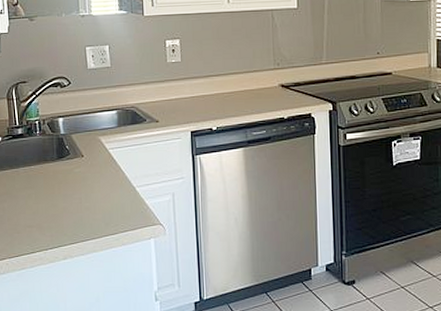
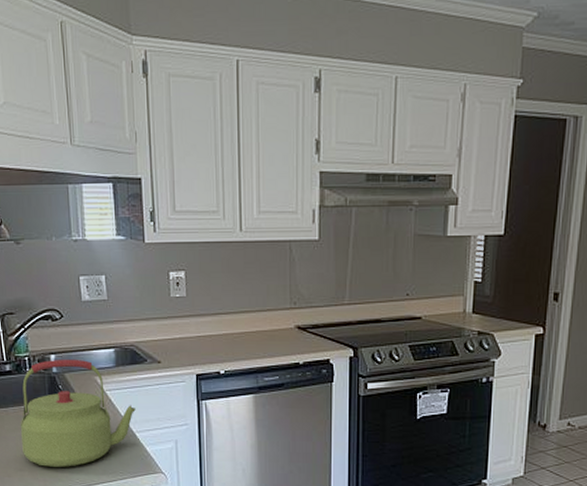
kettle: none [29,121,136,222] -> present [20,359,136,467]

